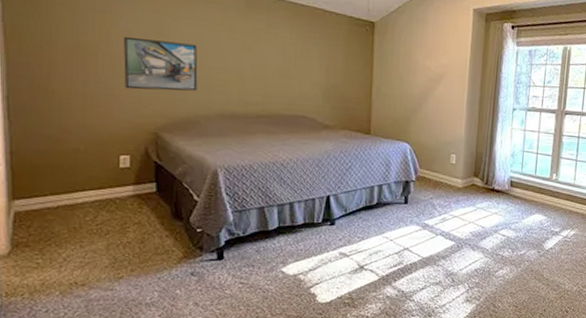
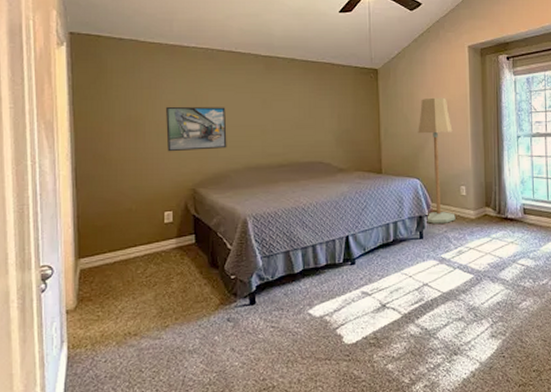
floor lamp: none [412,59,449,190] -> present [418,97,456,224]

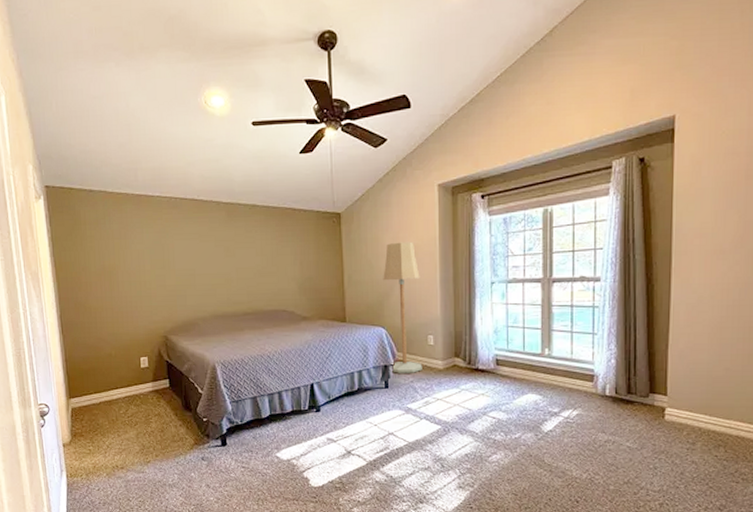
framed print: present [166,106,227,152] -> none [136,256,194,301]

